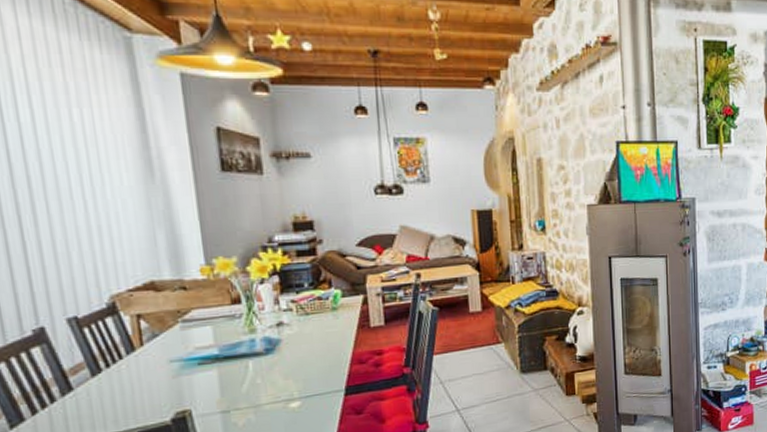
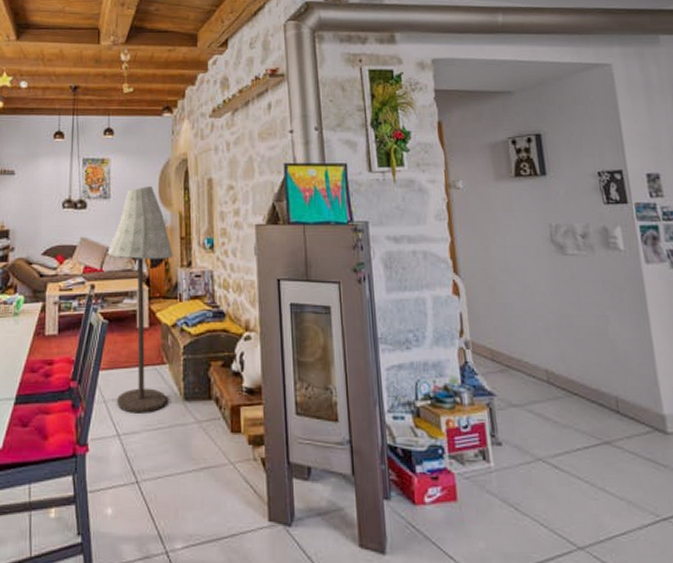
floor lamp: none [431,168,504,390] -> present [107,186,174,413]

